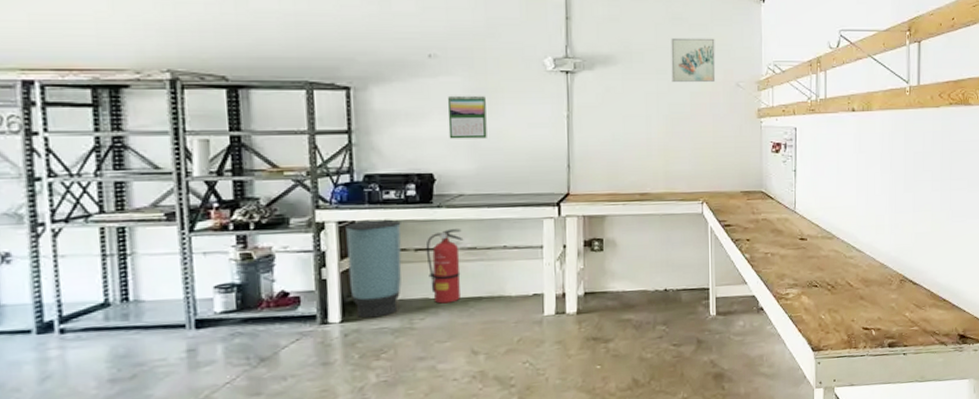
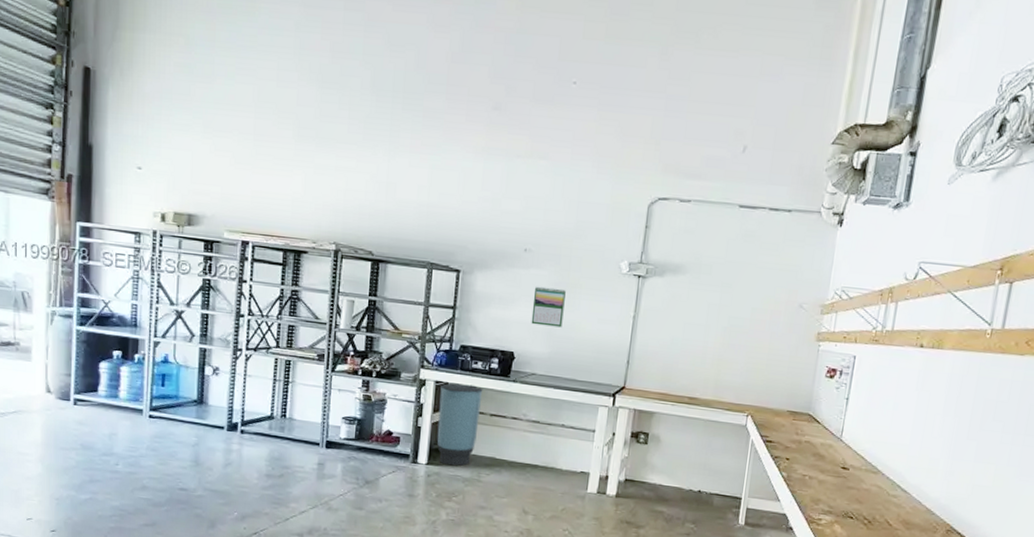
fire extinguisher: present [425,229,464,304] -> none [498,402,530,466]
wall art: present [671,37,716,82] -> none [735,253,785,300]

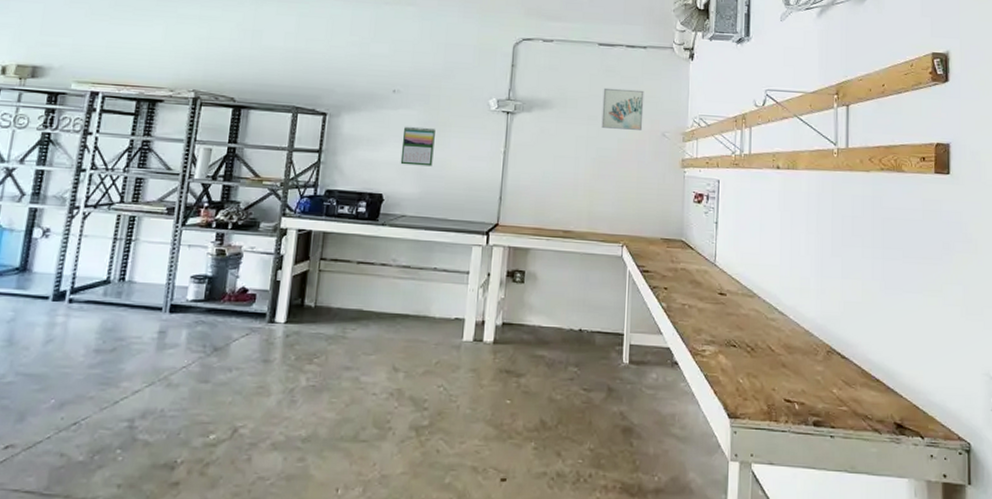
trash can: present [437,383,483,466] -> none [297,230,350,323]
wall art: none [735,253,785,300] -> present [601,87,644,130]

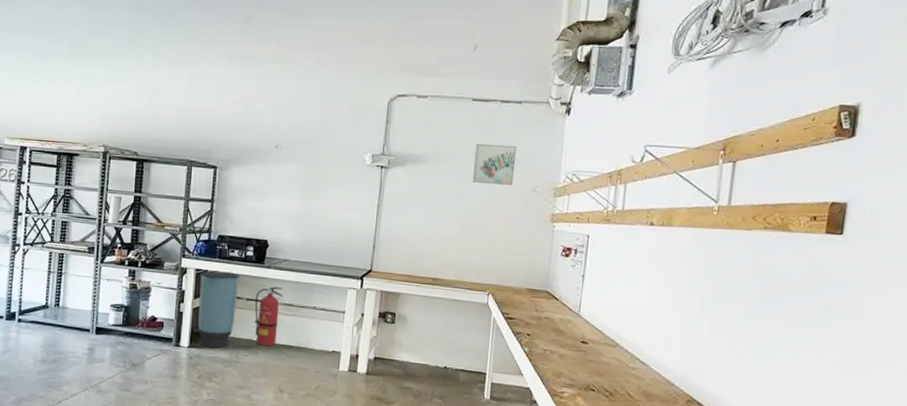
trash can: none [297,230,350,323] -> present [197,270,240,348]
fire extinguisher: none [365,247,400,317] -> present [254,287,284,347]
calendar: present [400,126,435,167] -> none [283,179,314,216]

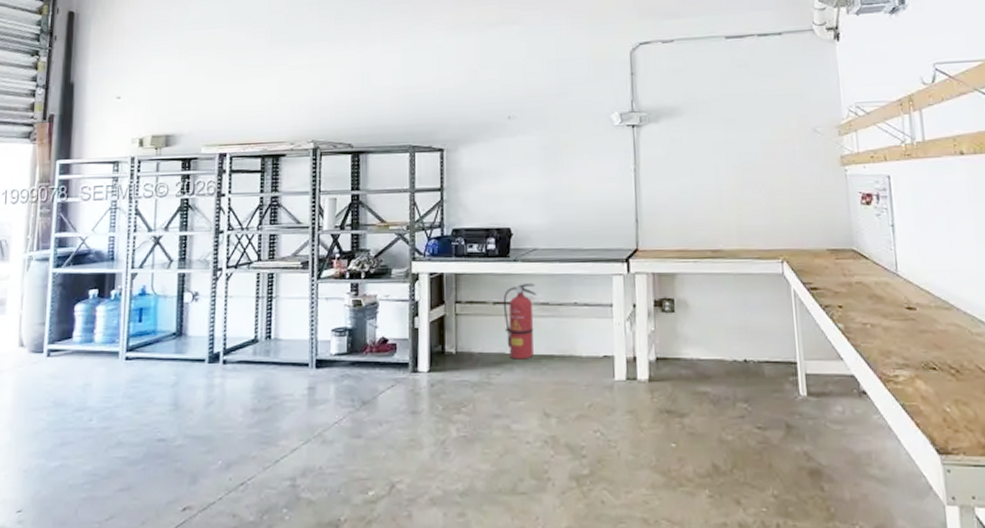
trash can: present [197,270,240,348] -> none [436,272,482,370]
wall art: present [472,143,517,185] -> none [737,82,789,131]

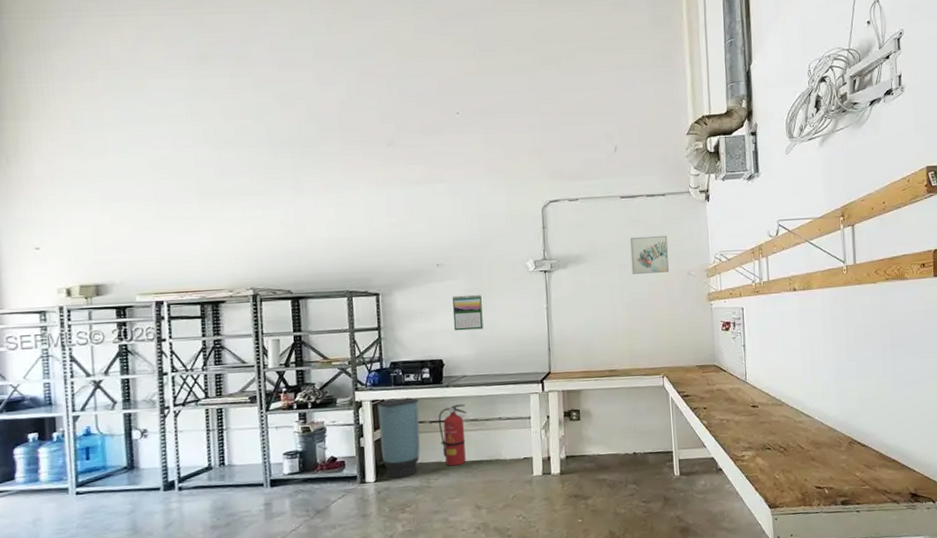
trash can: none [436,272,482,370] -> present [377,397,420,479]
calendar: none [524,151,559,195] -> present [452,294,484,331]
wall art: none [737,82,789,131] -> present [630,235,670,274]

